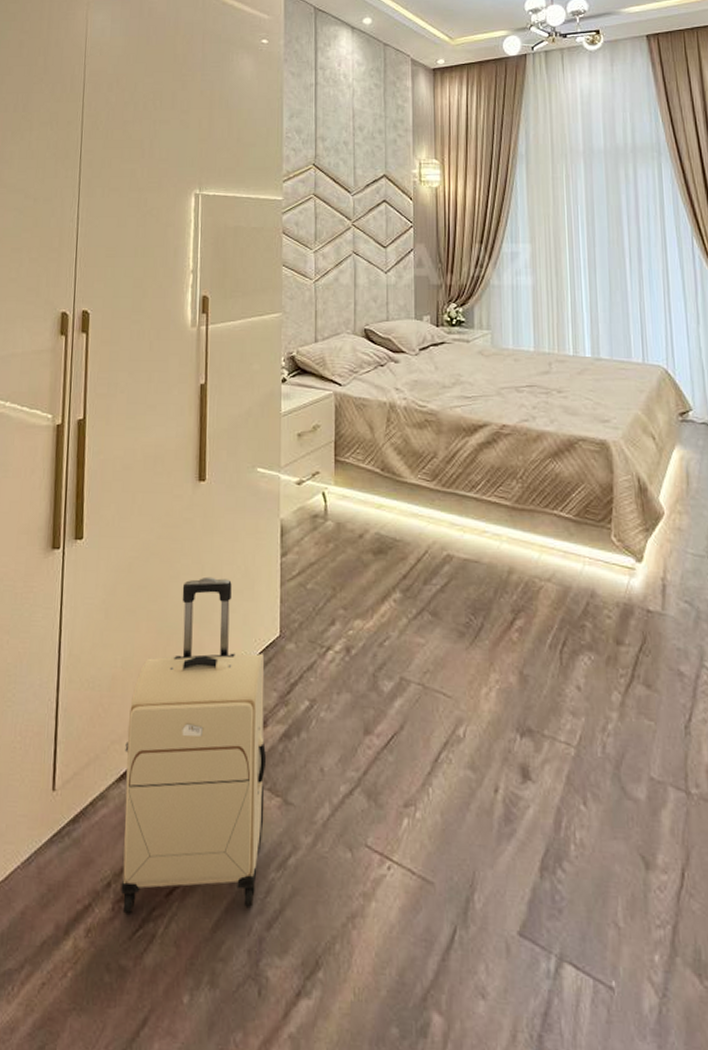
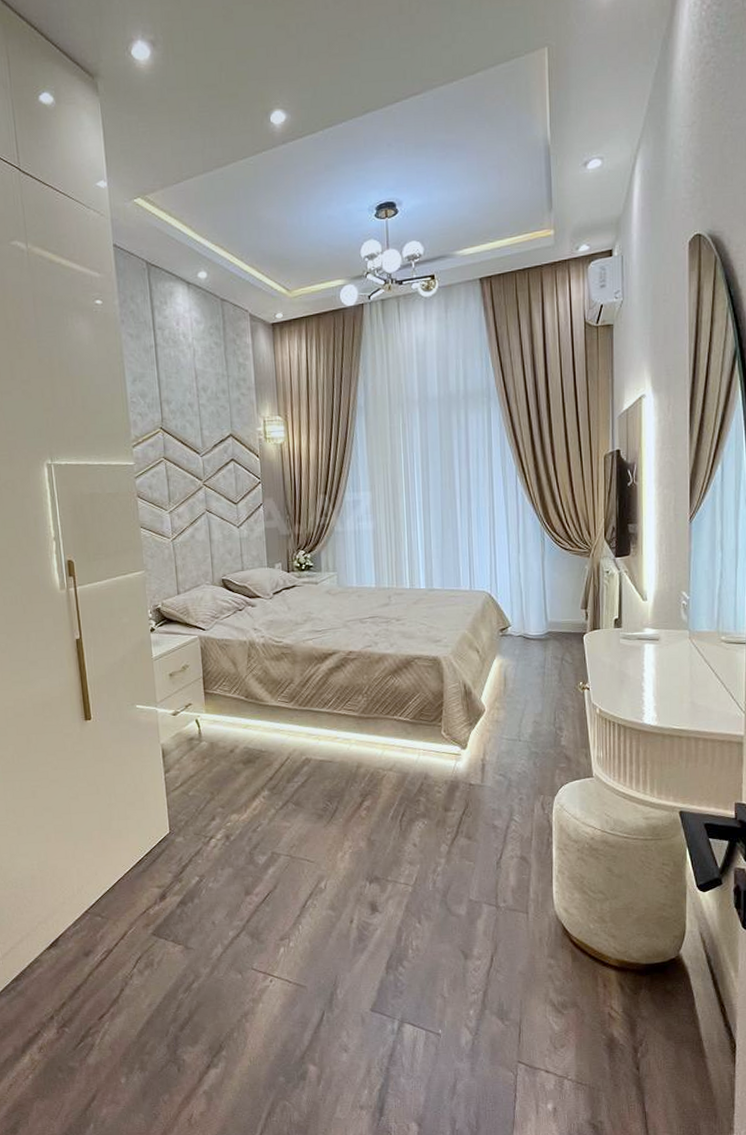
suitcase: present [121,576,267,914] -> none [50,794,171,1034]

